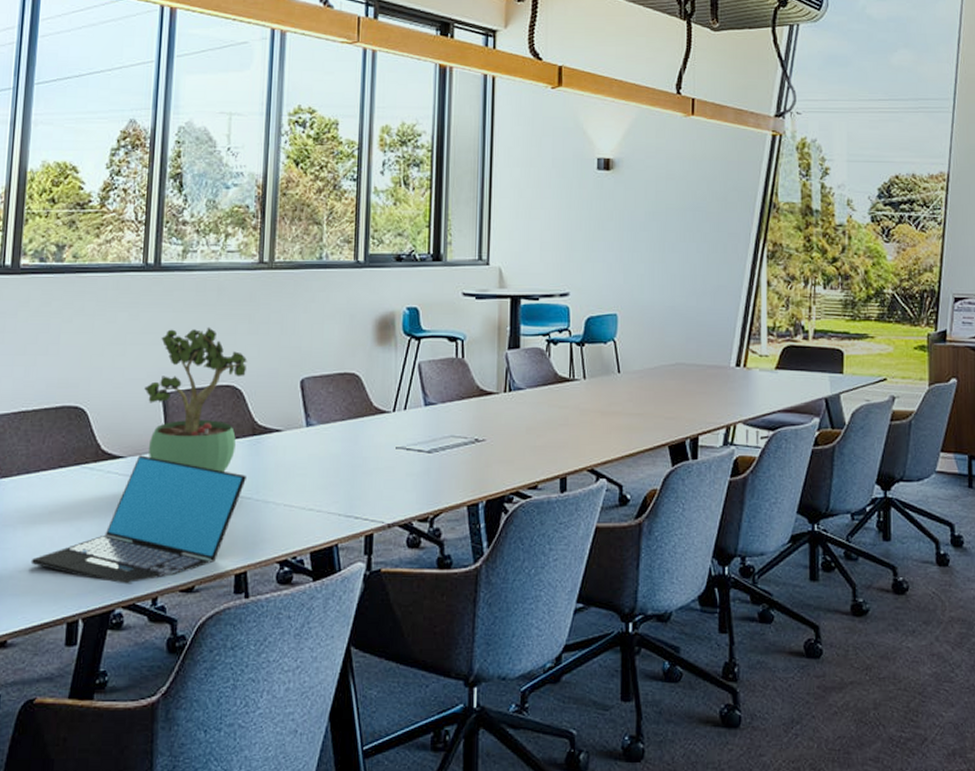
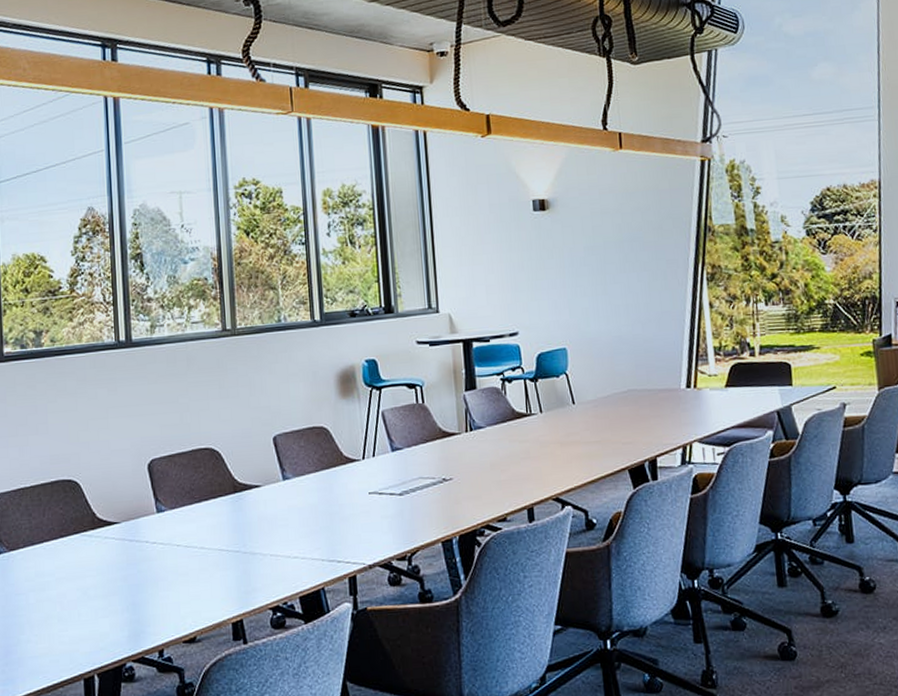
laptop: present [30,455,246,584] -> none [45,519,233,640]
potted plant: present [144,327,248,472] -> none [130,395,222,529]

